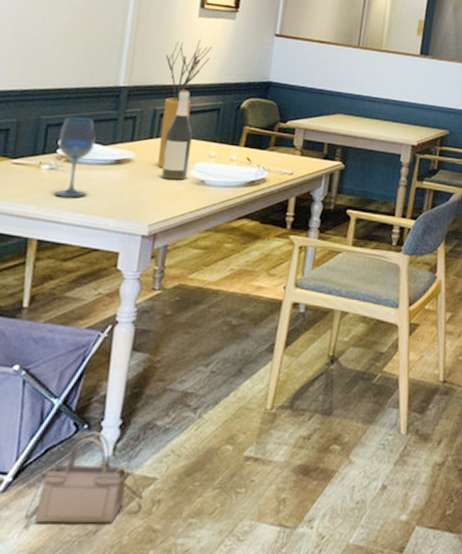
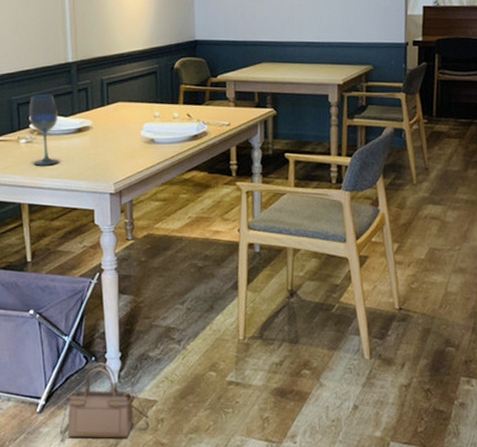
vase: present [157,38,212,168] -> none [102,8,141,132]
wine bottle: present [161,90,193,180] -> none [115,58,139,141]

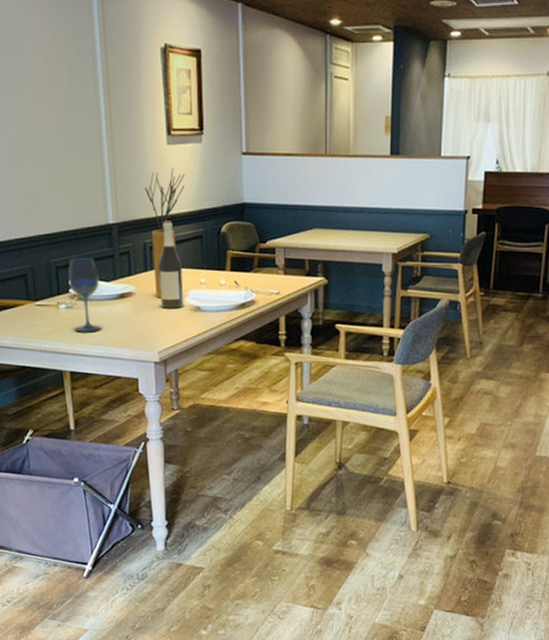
handbag: present [59,362,149,438] -> none [107,530,196,603]
vase: none [102,8,141,132] -> present [144,167,185,299]
wine bottle: none [115,58,139,141] -> present [158,221,184,308]

